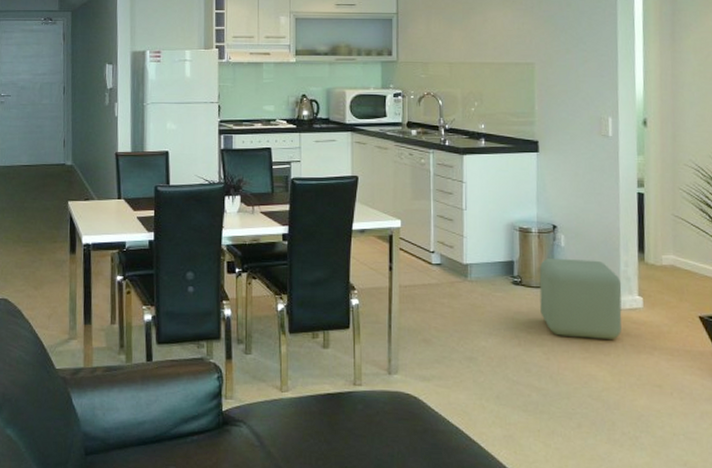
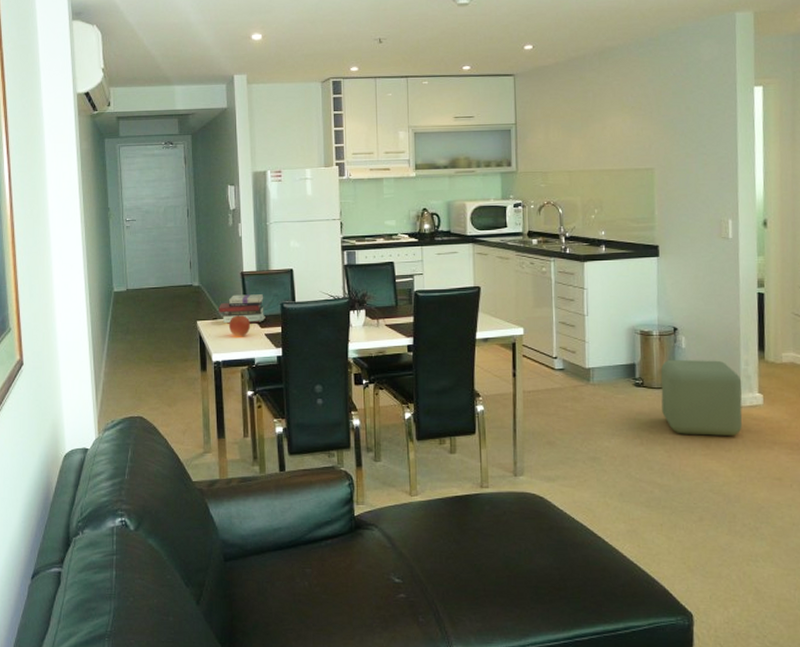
books: none [91,175,139,206] -> present [219,294,265,324]
fruit: none [100,197,123,220] -> present [228,315,251,337]

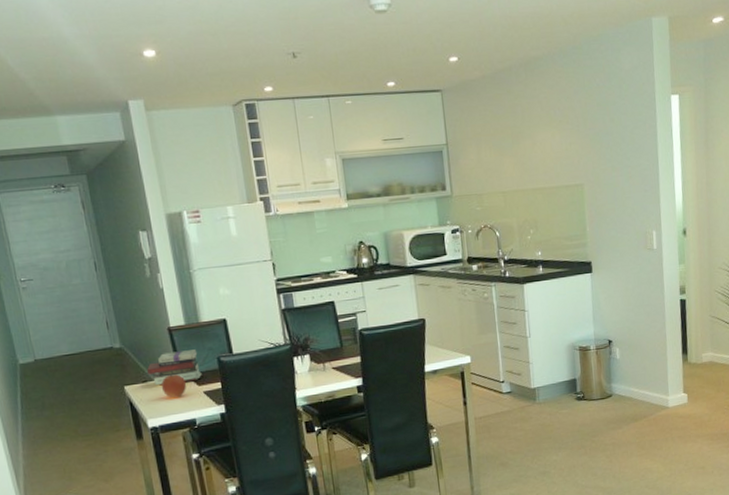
cube: present [660,359,743,436] -> none [599,366,671,440]

